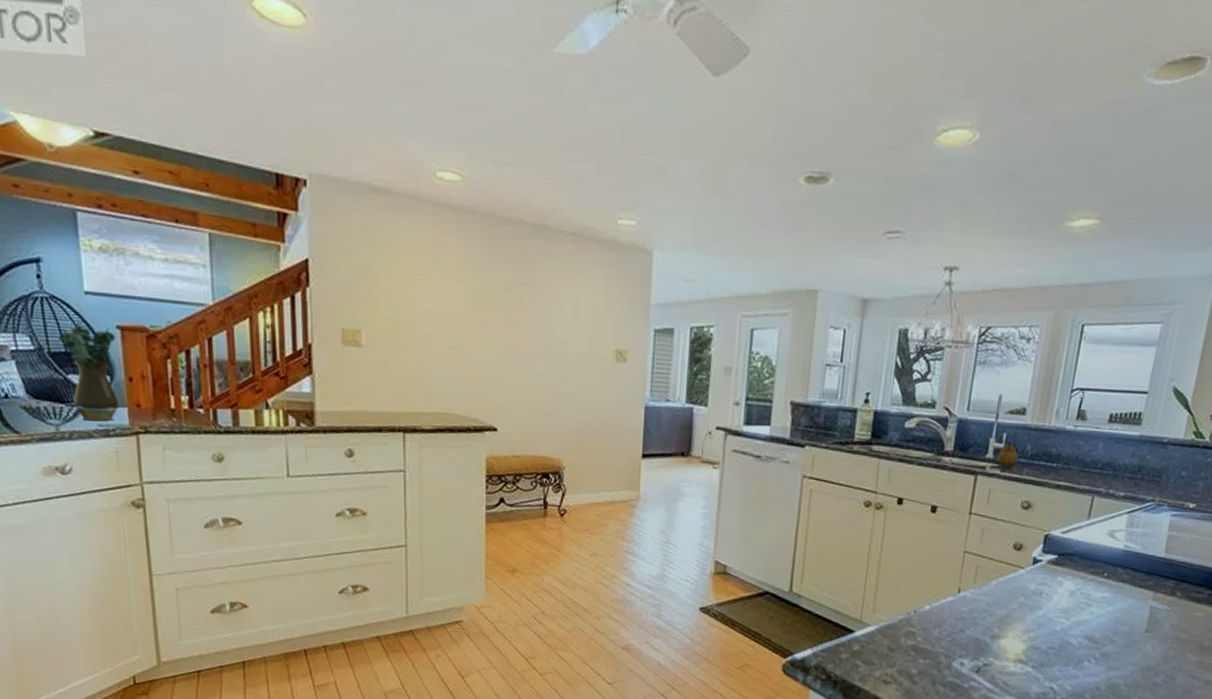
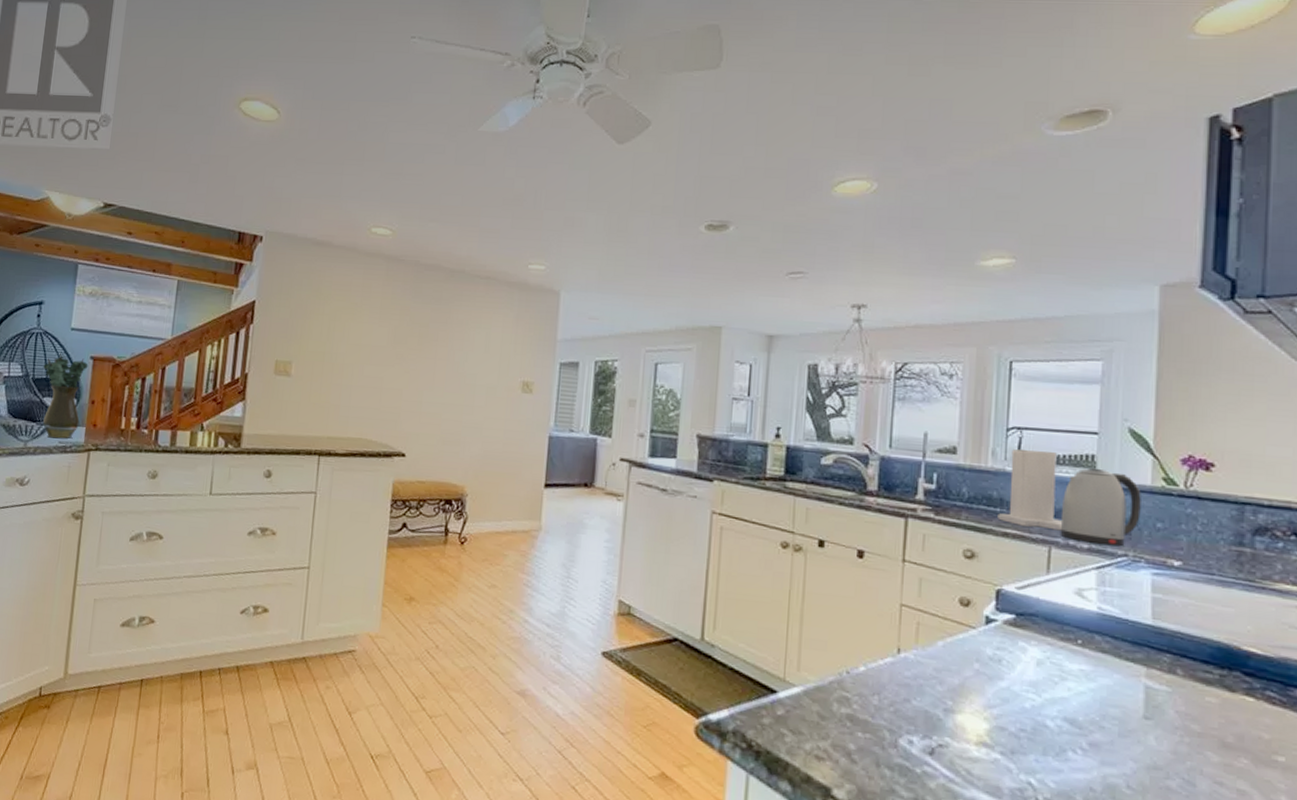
fruit: present [997,441,1019,469] -> none [929,482,954,512]
paper towel: none [1053,409,1111,482] -> present [997,449,1063,531]
kettle: none [1103,424,1174,493] -> present [1060,467,1141,546]

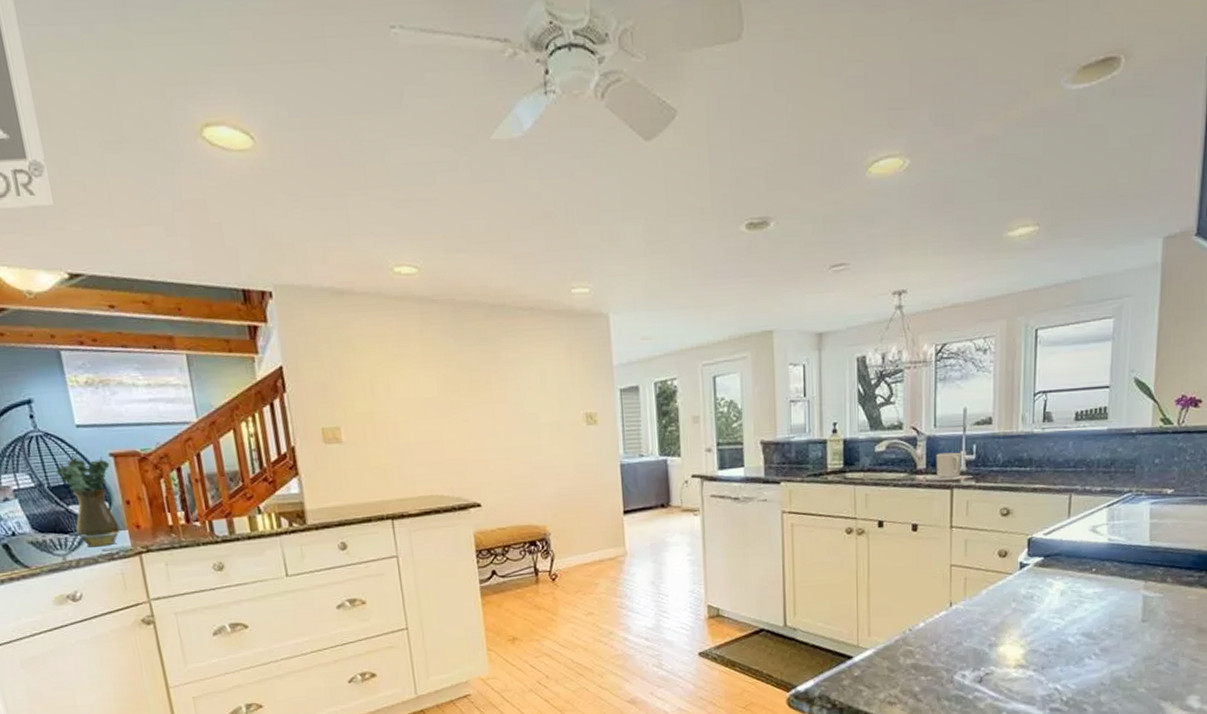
mug: none [888,476,920,506] -> present [936,452,961,478]
paper towel: present [997,449,1063,531] -> none [1028,410,1081,480]
kettle: present [1060,467,1141,546] -> none [1078,418,1144,486]

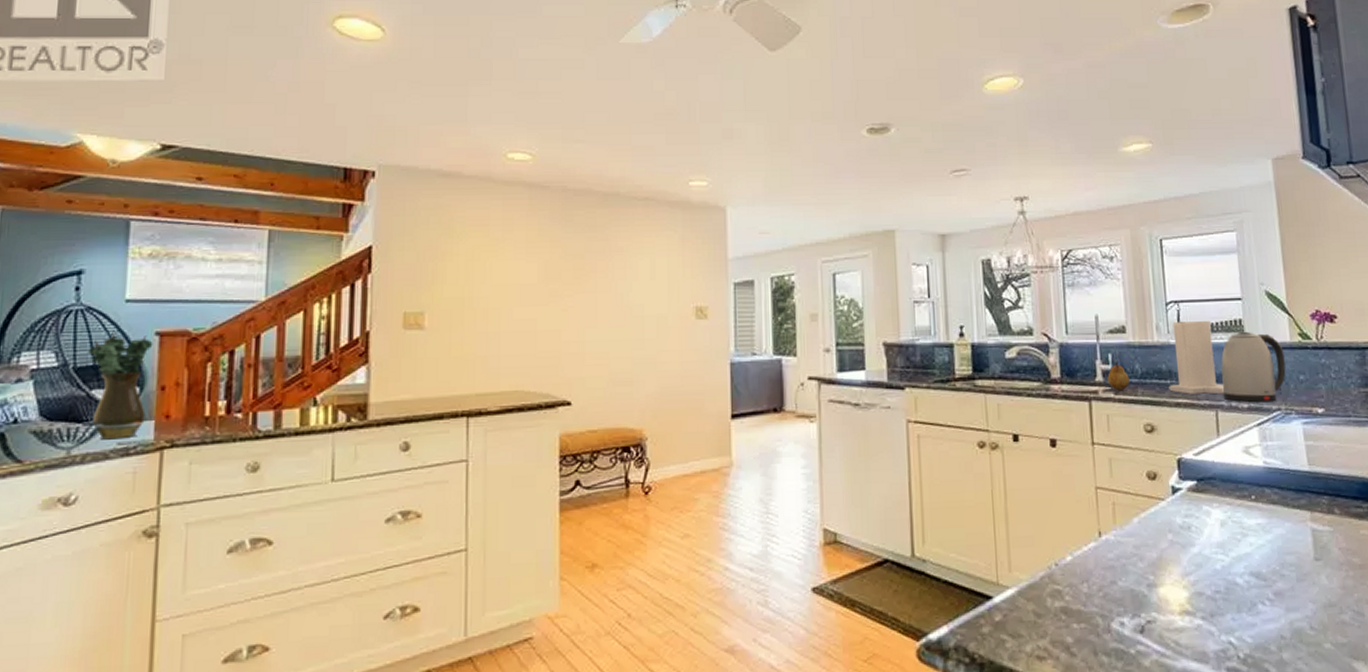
mug: present [936,452,961,478] -> none [1070,361,1099,389]
fruit: none [970,452,991,479] -> present [1107,362,1130,391]
paper towel: none [1028,410,1081,480] -> present [1169,321,1225,395]
kettle: none [1078,418,1144,486] -> present [1221,331,1286,403]

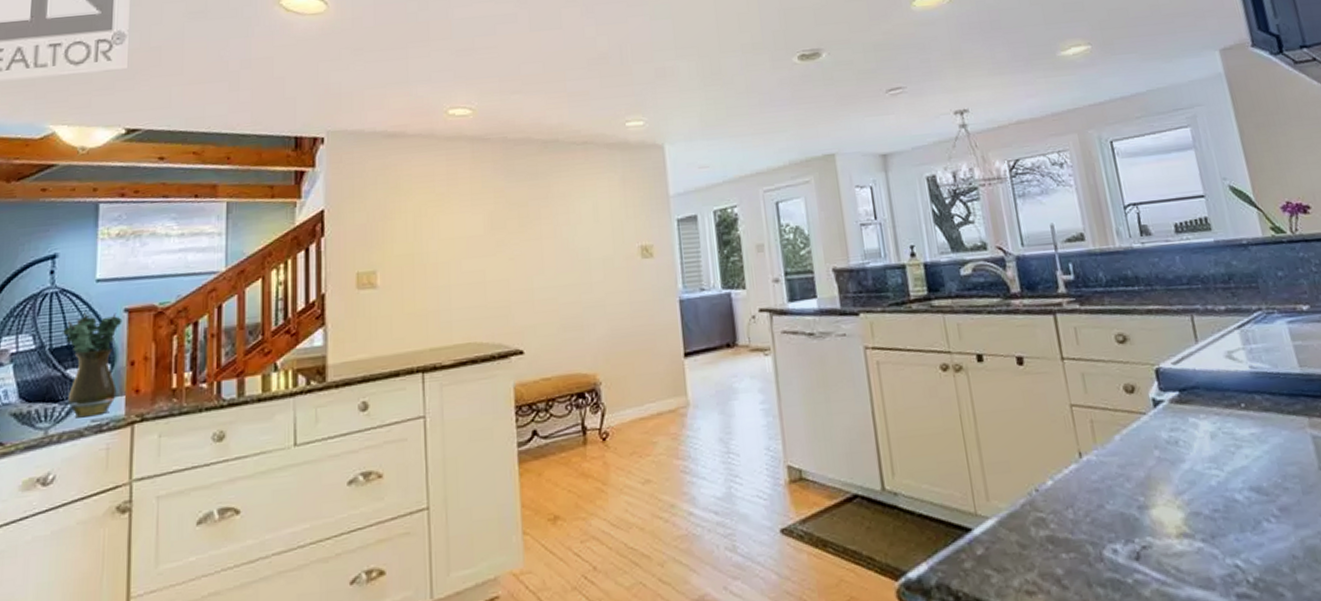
fruit: present [1107,362,1130,391] -> none [1070,271,1095,302]
paper towel: present [1169,321,1225,395] -> none [1133,222,1198,300]
kettle: present [1221,331,1286,403] -> none [1190,229,1262,304]

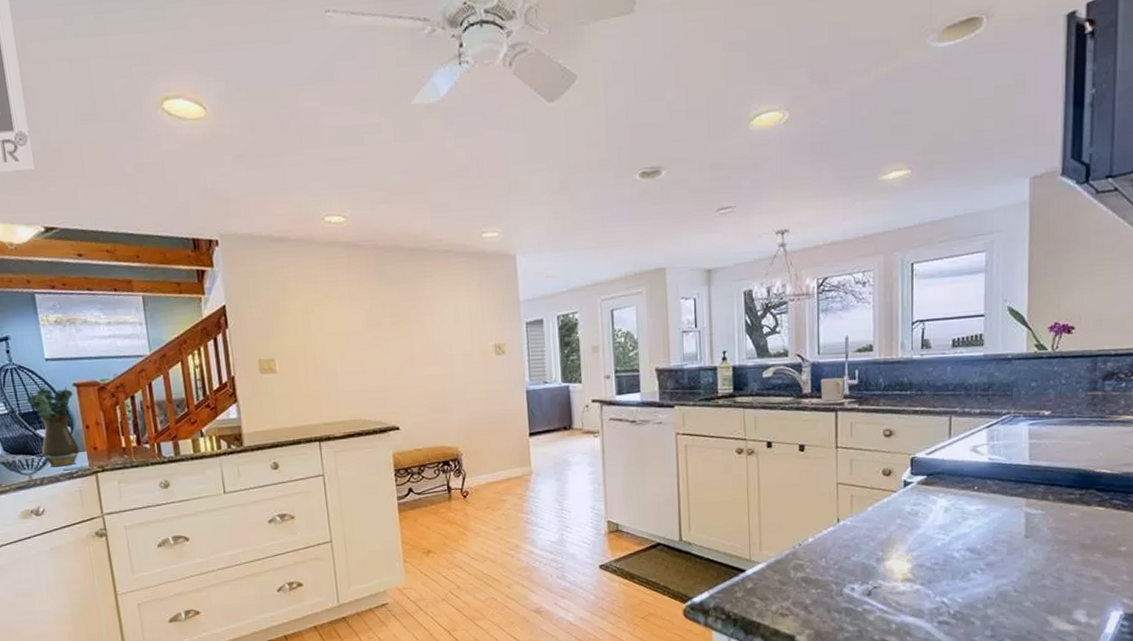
mug: none [1029,272,1062,302] -> present [820,377,845,402]

